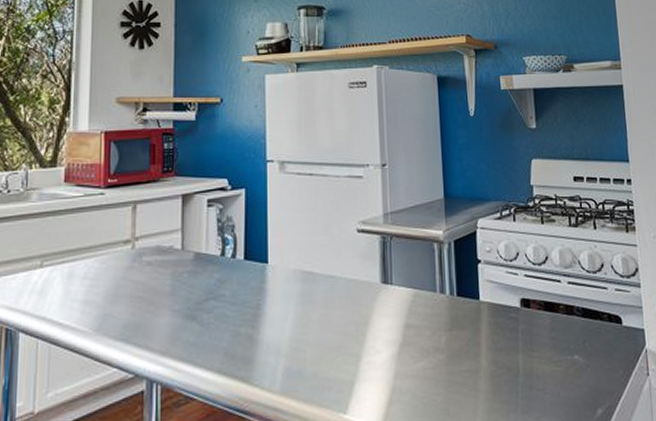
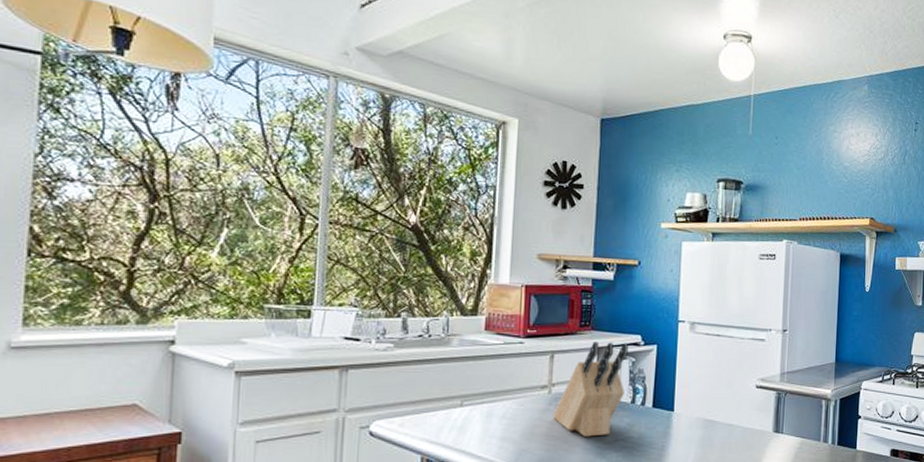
knife block: none [138,188,214,297] -> present [553,342,628,437]

